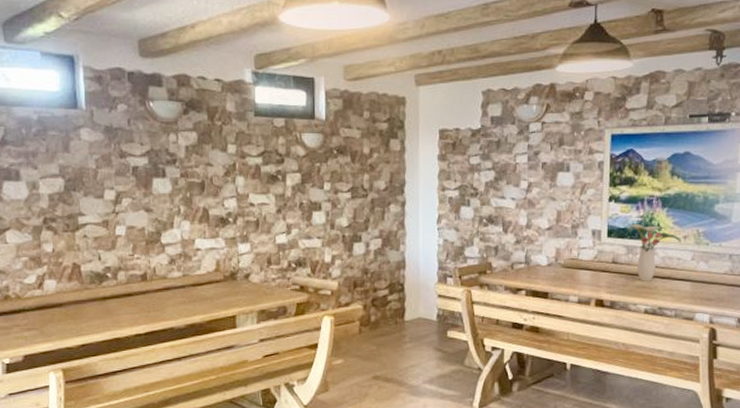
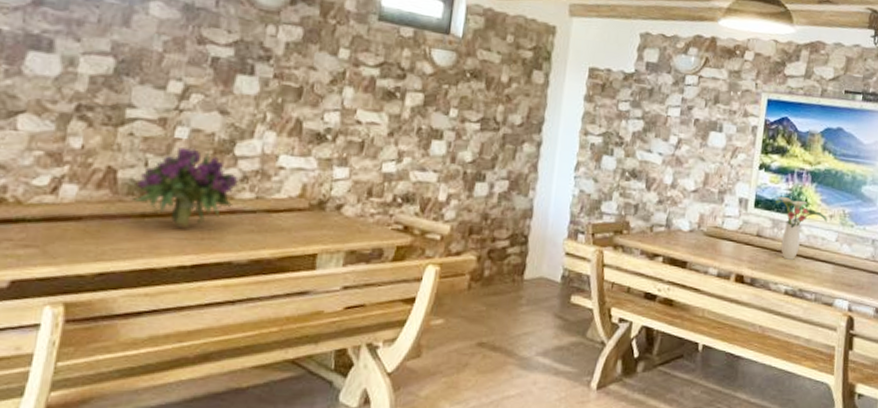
bouquet: none [94,241,169,305] -> present [131,147,240,229]

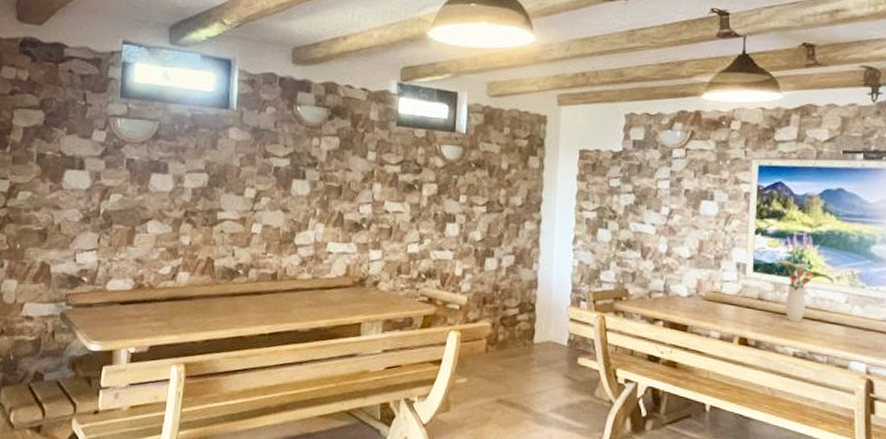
bouquet: present [131,147,240,229] -> none [225,239,300,304]

